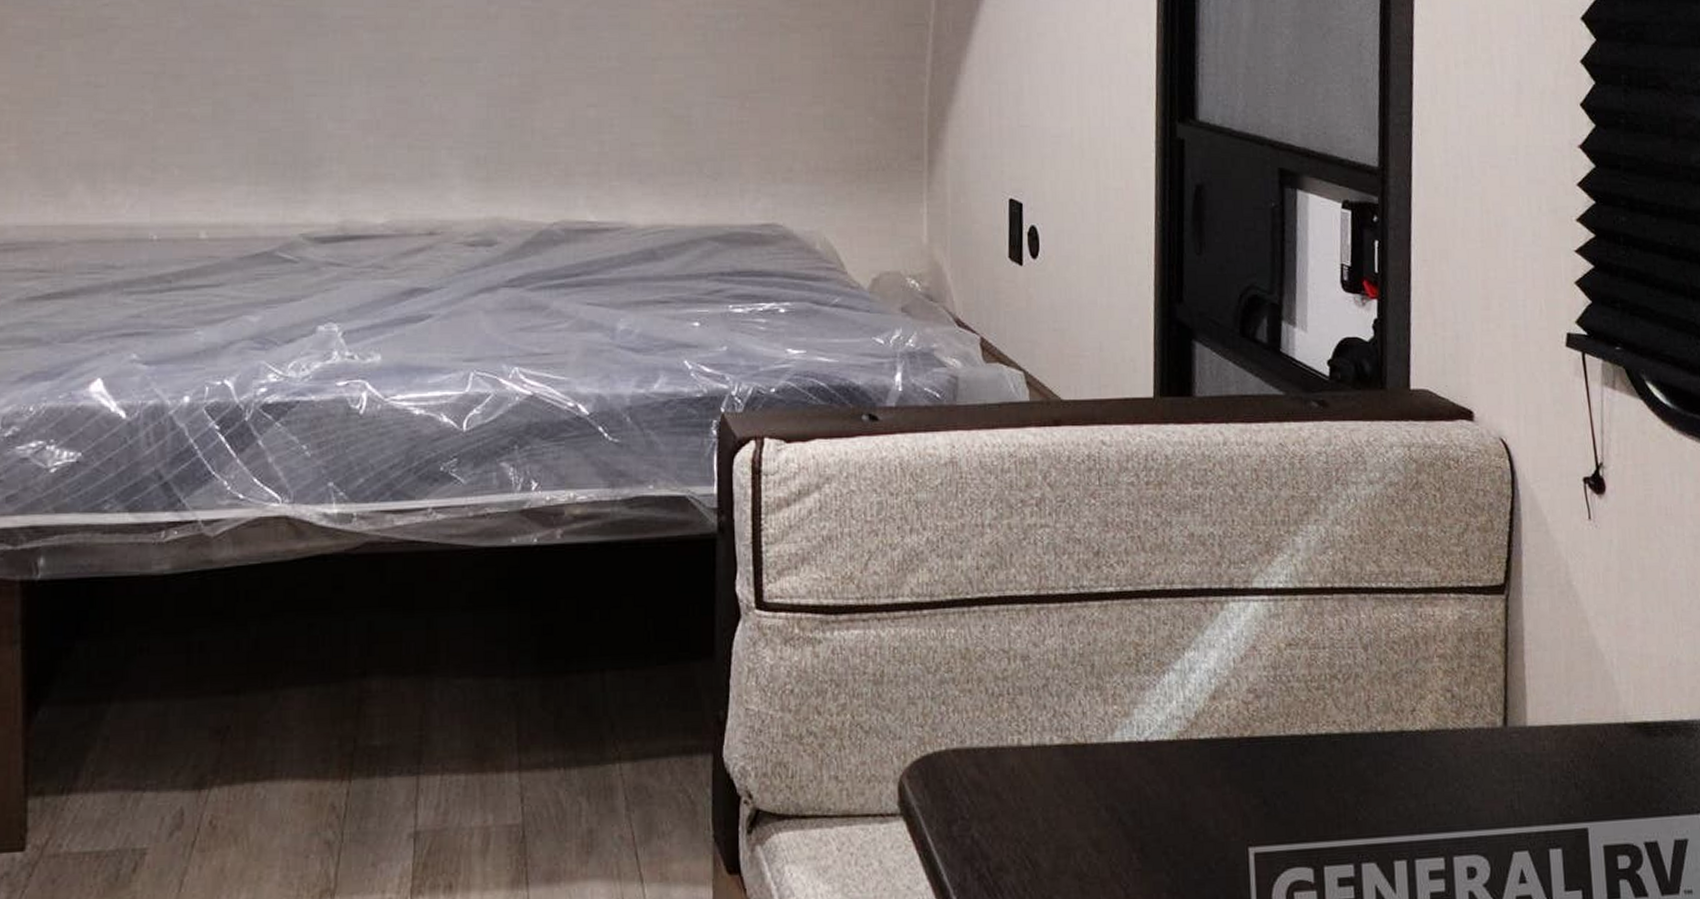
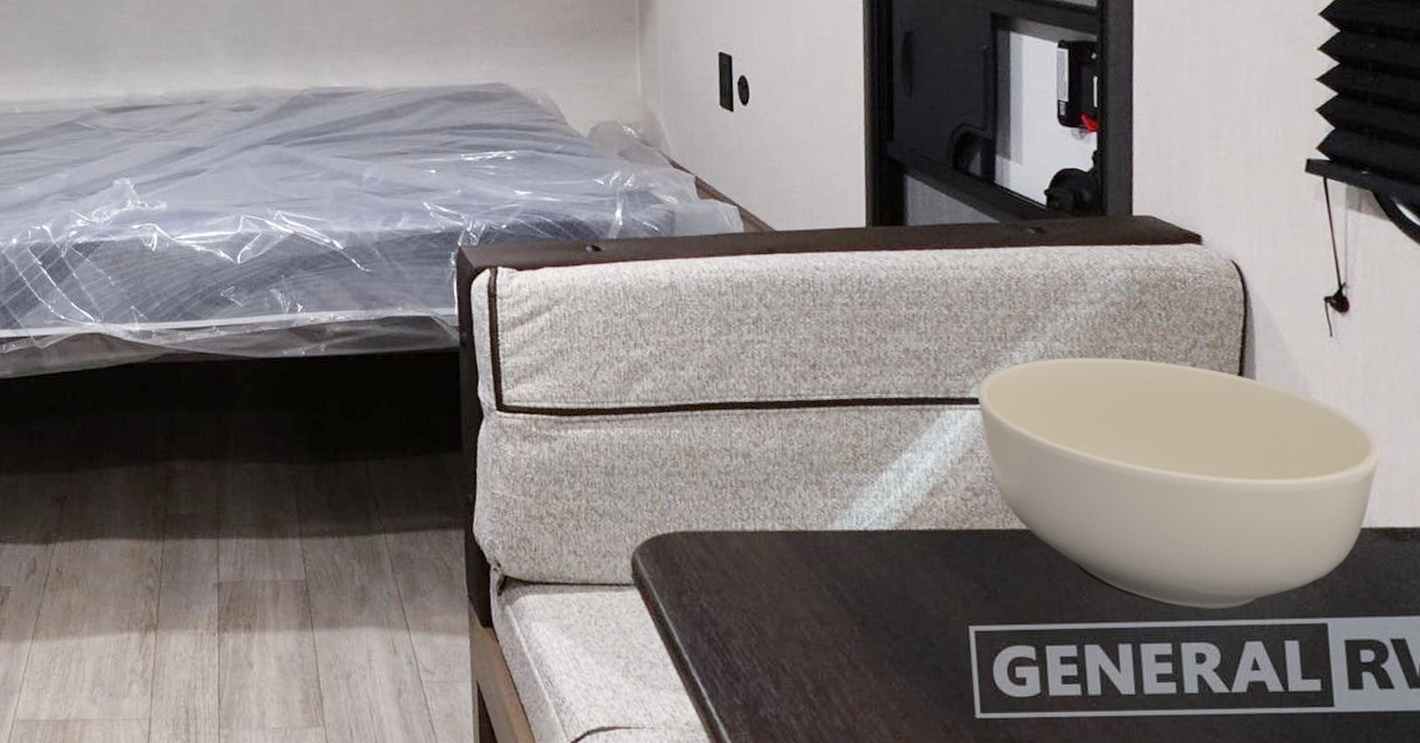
bowl: none [1260,542,1635,818] -> present [976,357,1382,609]

